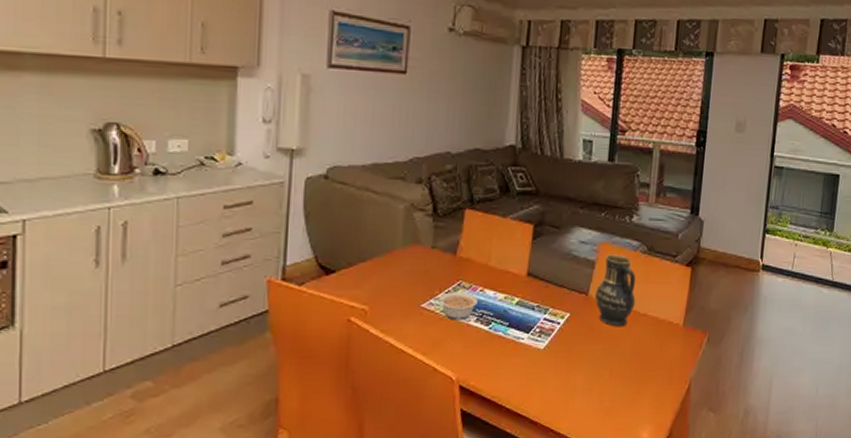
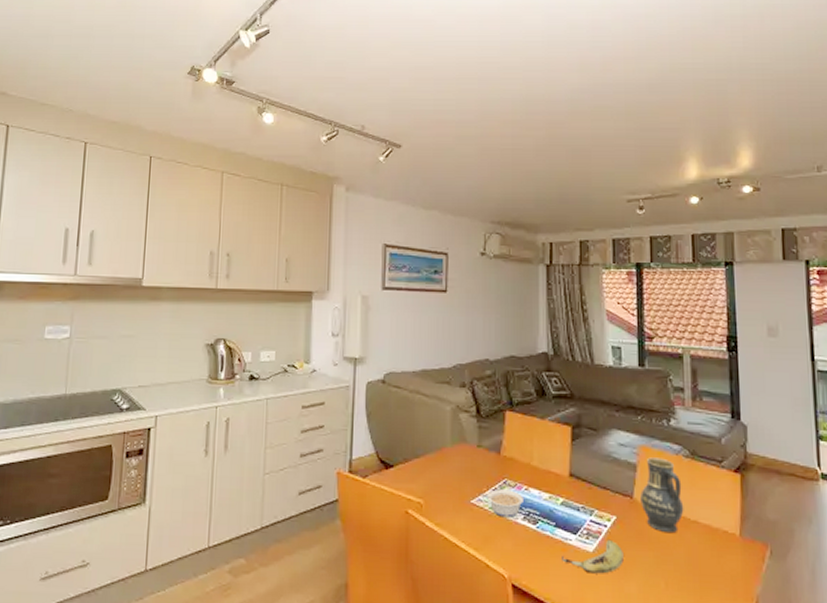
fruit: none [512,336,574,370] -> present [562,539,624,574]

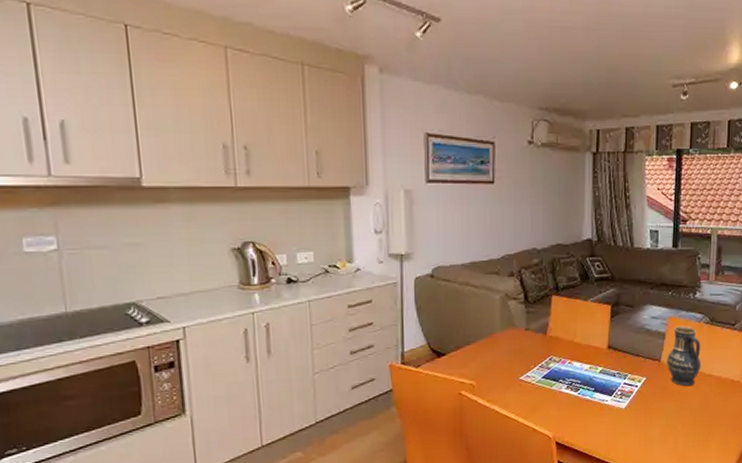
legume: present [480,489,523,518] -> none [527,365,567,389]
fruit: present [562,539,624,574] -> none [599,396,650,425]

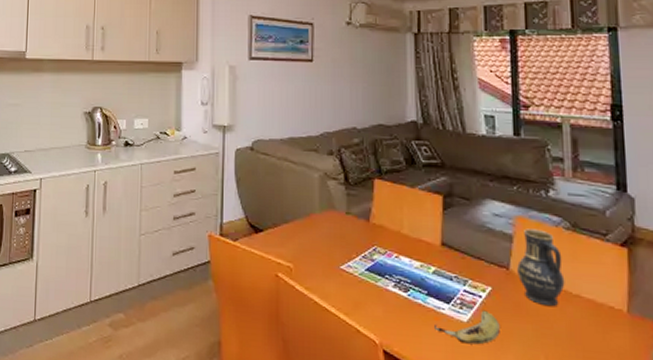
fruit: none [599,396,650,425] -> present [434,310,500,345]

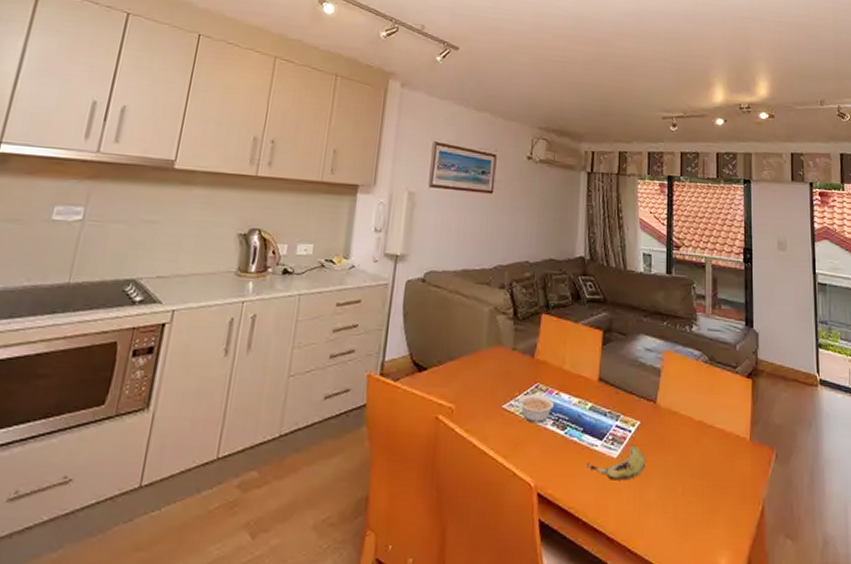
legume: none [349,256,394,285] -> present [511,394,554,423]
vase: present [517,228,565,307] -> none [663,362,702,438]

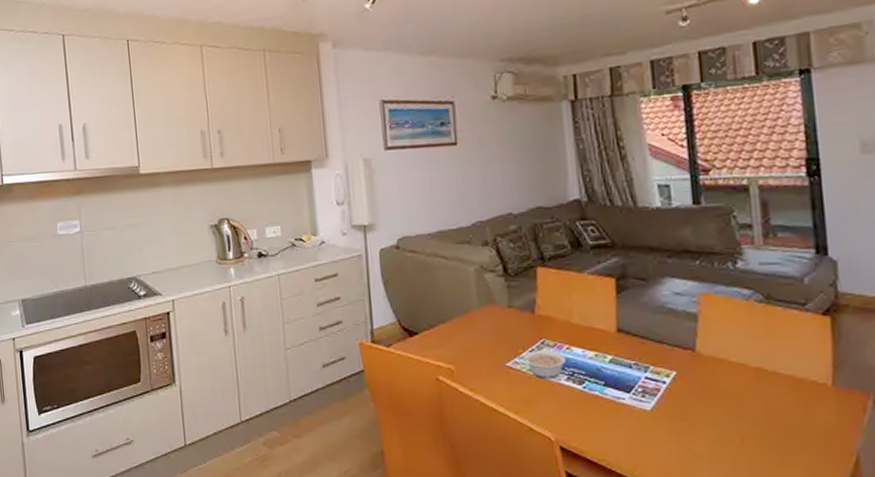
fruit: present [587,445,645,481] -> none [615,396,688,433]

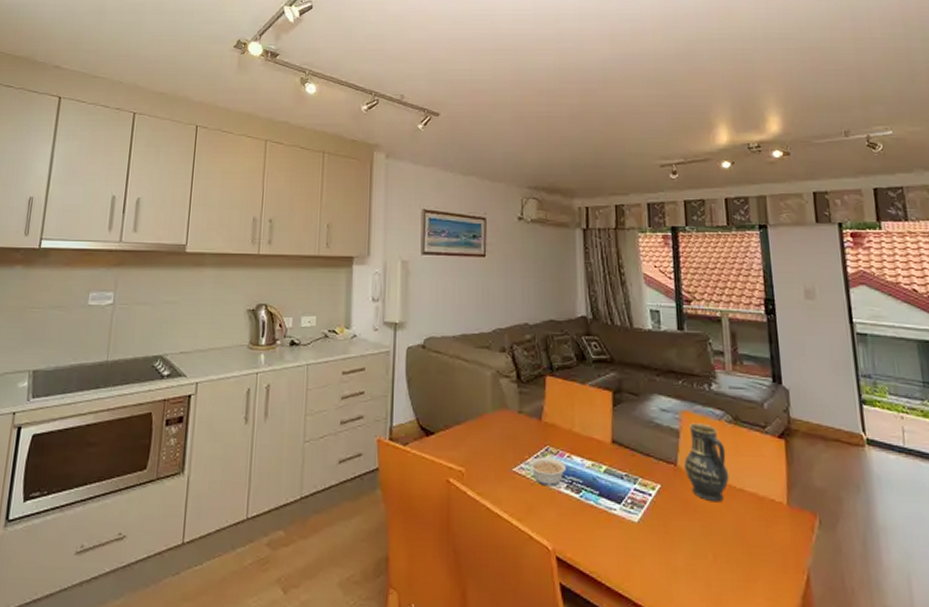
vase: none [704,305,760,387] -> present [684,423,730,503]

